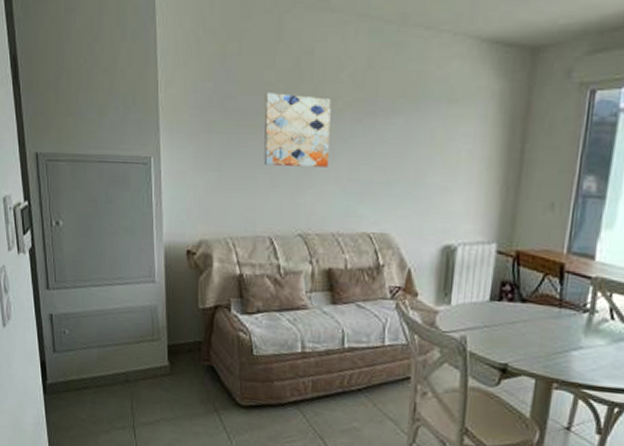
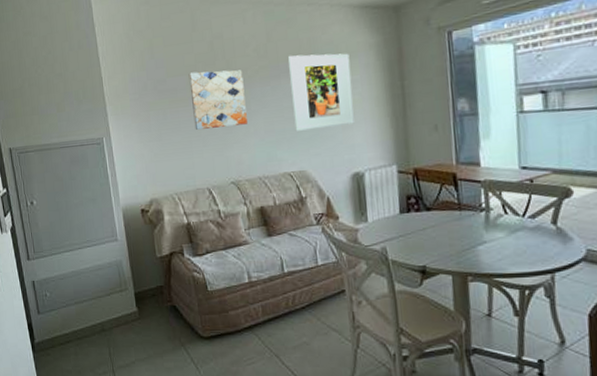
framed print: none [384,89,465,187] -> present [287,53,354,131]

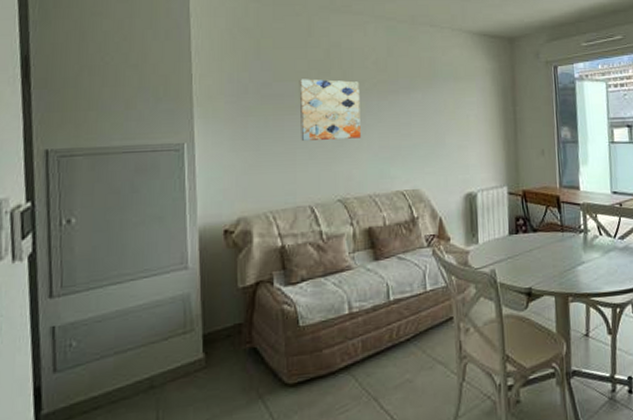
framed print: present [287,53,354,131] -> none [407,72,470,148]

